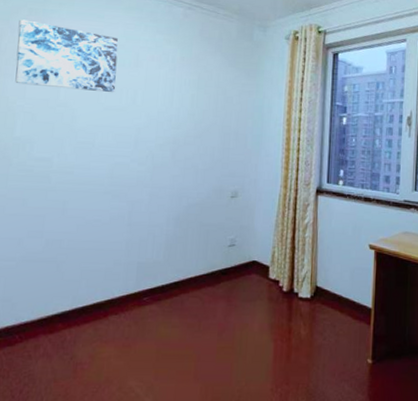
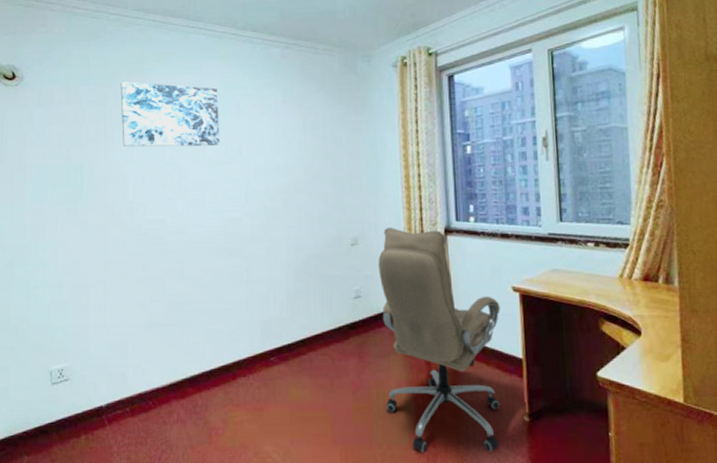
office chair: none [247,184,357,390] -> present [378,228,500,453]

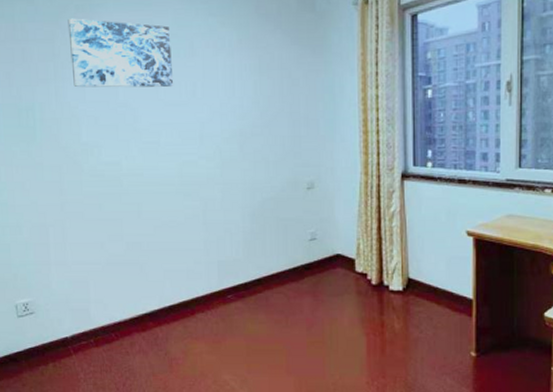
office chair: present [378,228,500,453] -> none [334,172,454,383]

